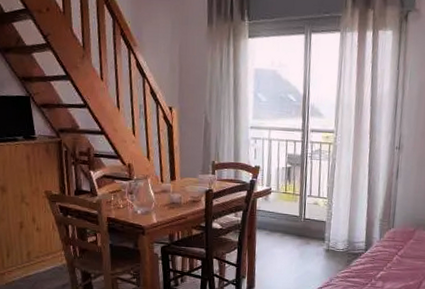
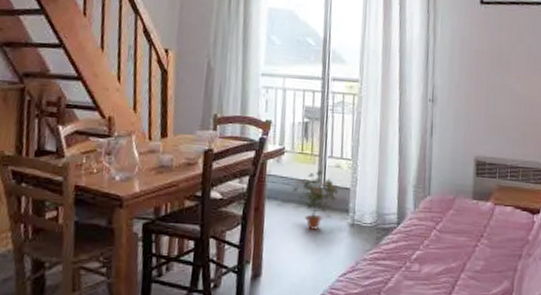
potted plant: none [278,206,317,254] -> present [292,169,339,230]

